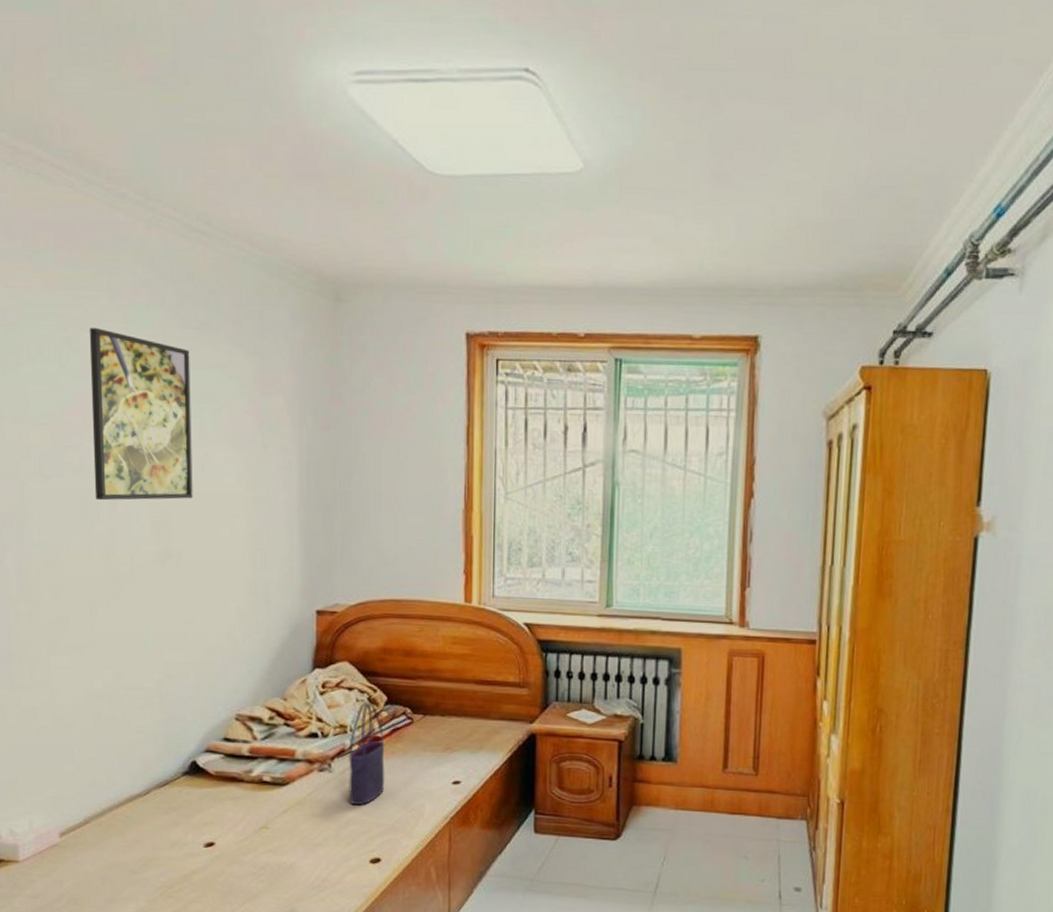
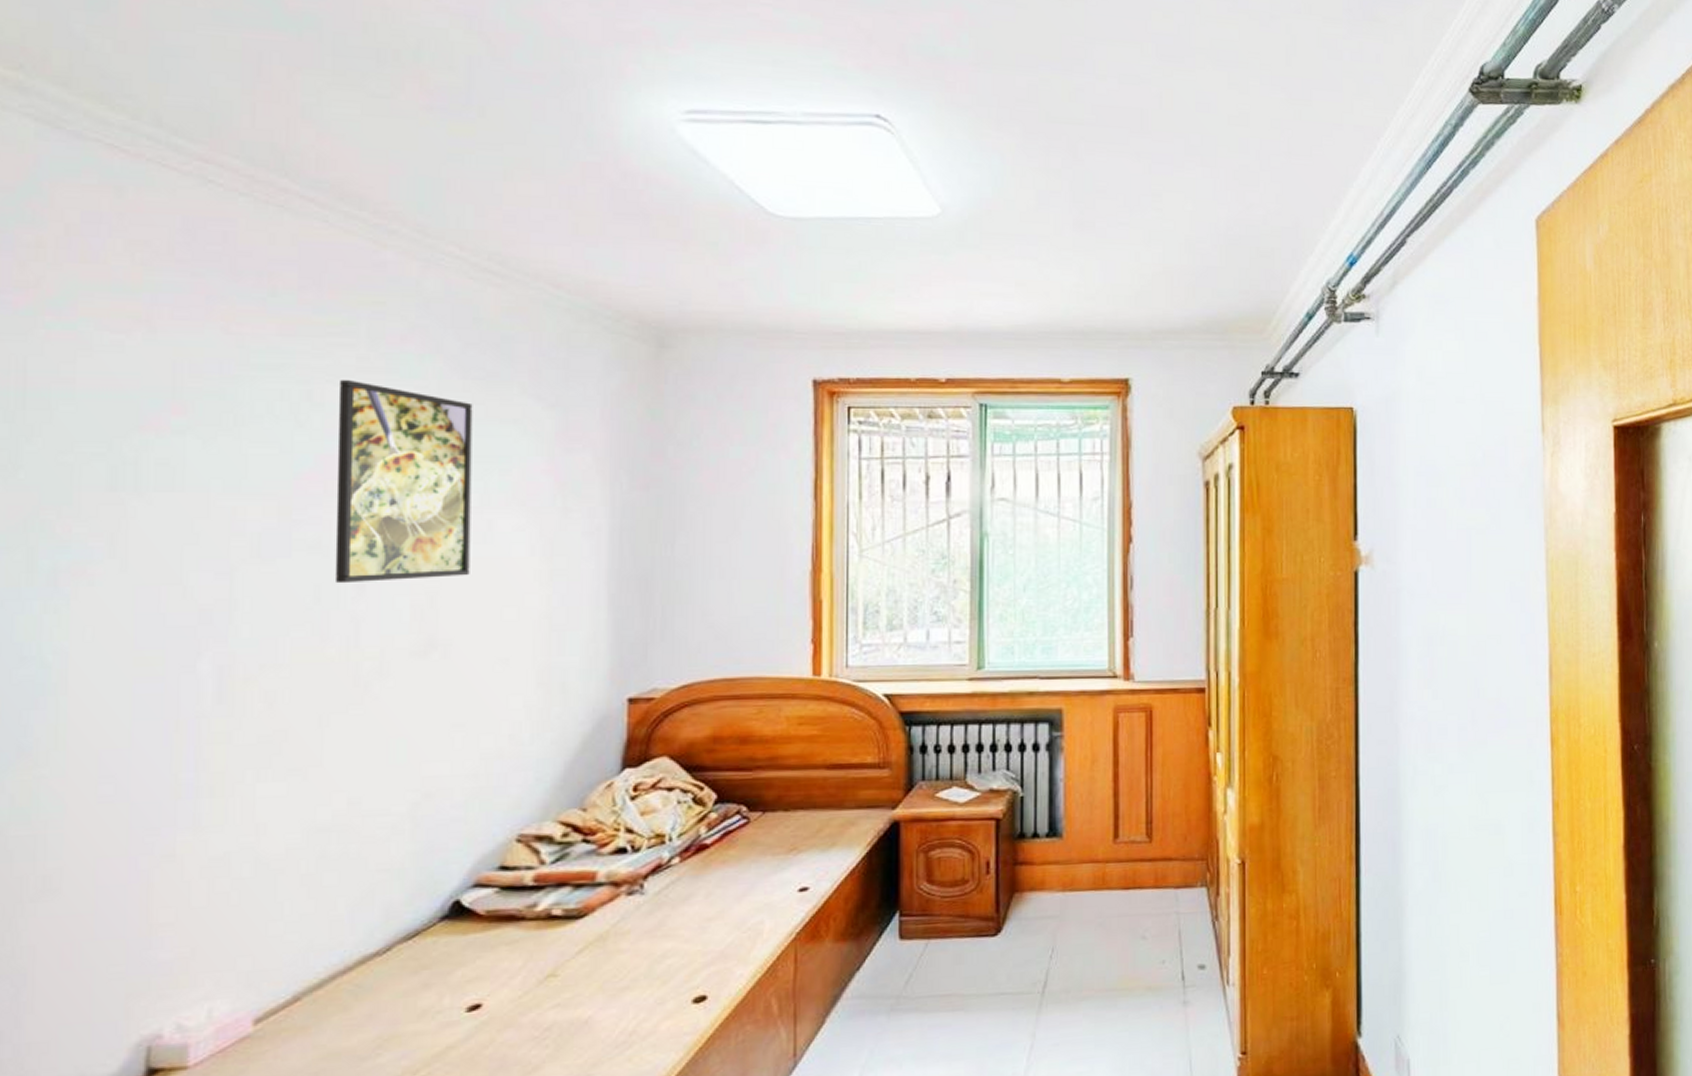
tote bag: present [349,702,385,806] -> none [666,803,714,933]

